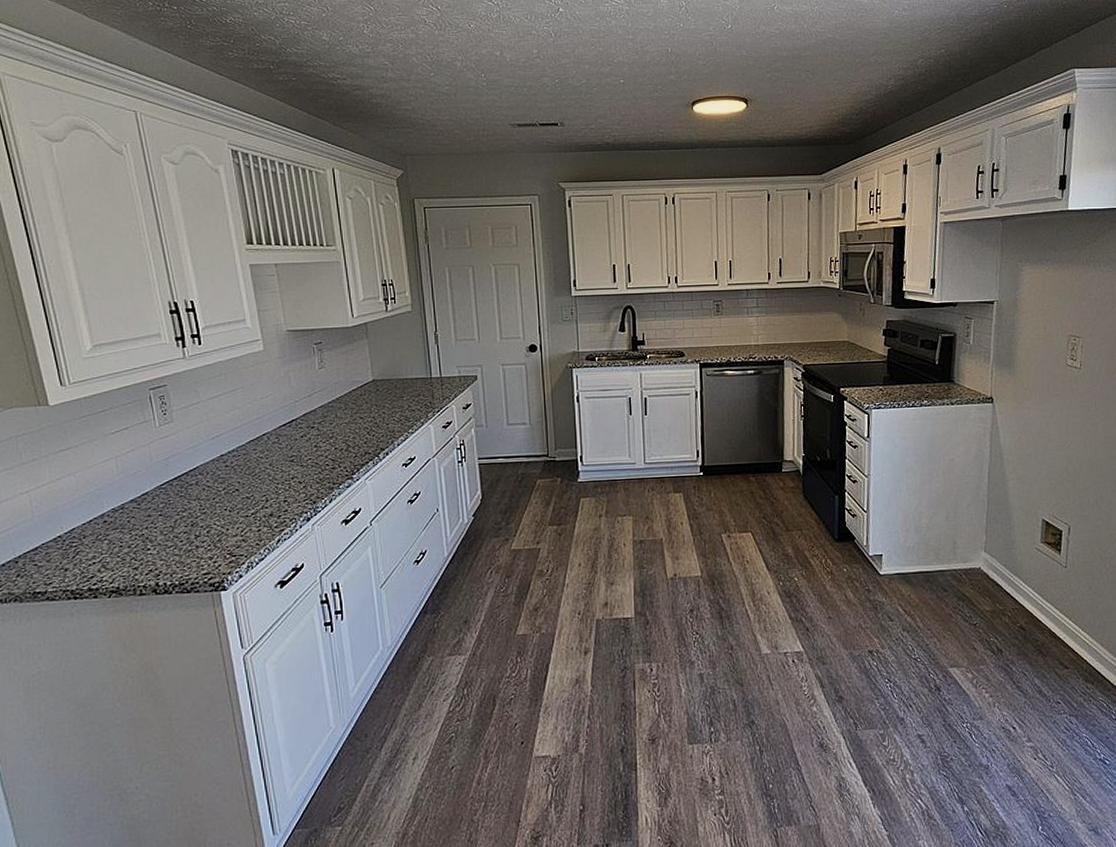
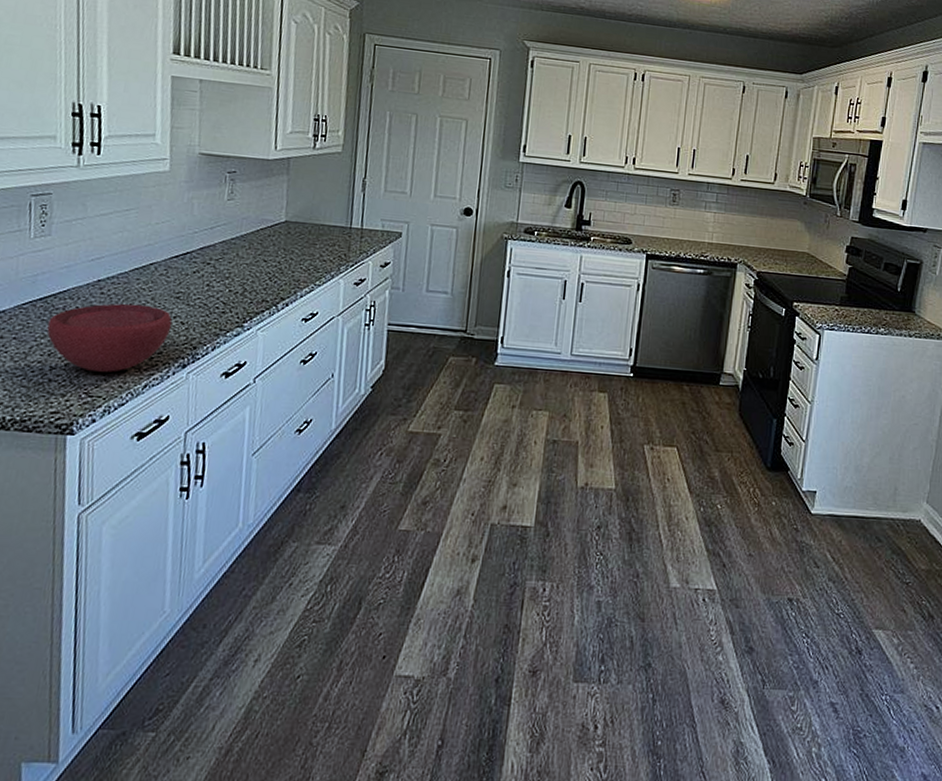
bowl: none [186,471,291,534] -> present [47,303,173,372]

